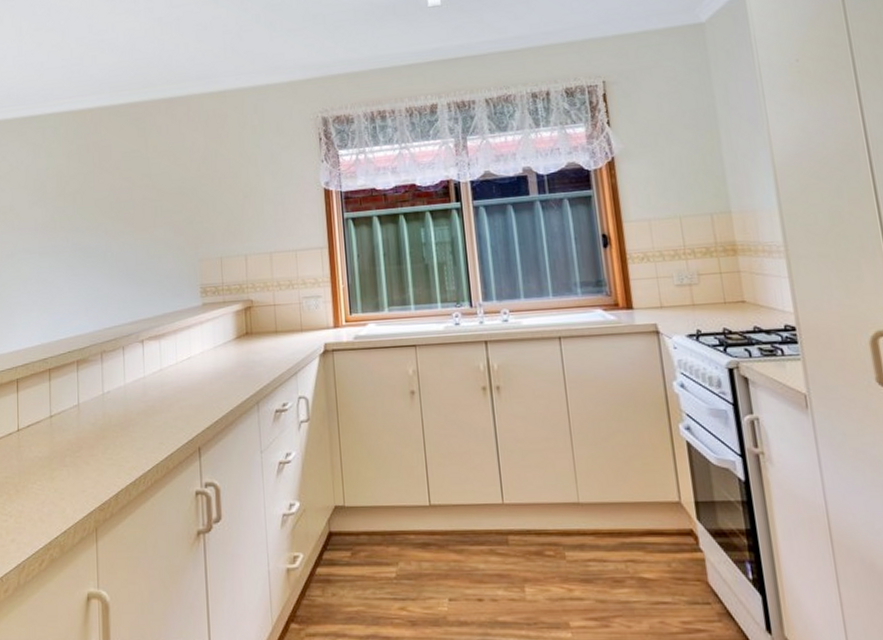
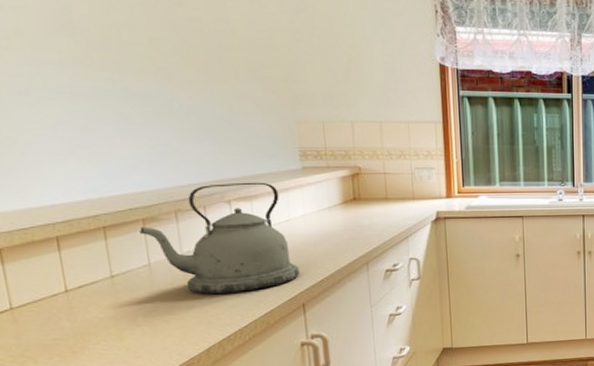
kettle: none [74,320,197,435] -> present [140,182,300,294]

